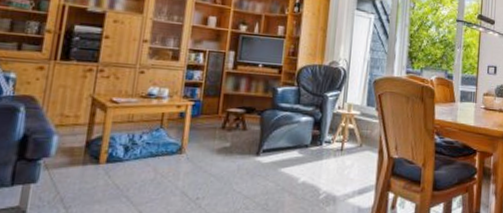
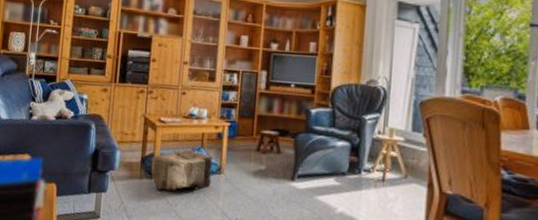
pouf: none [98,131,173,176] -> present [151,150,213,191]

